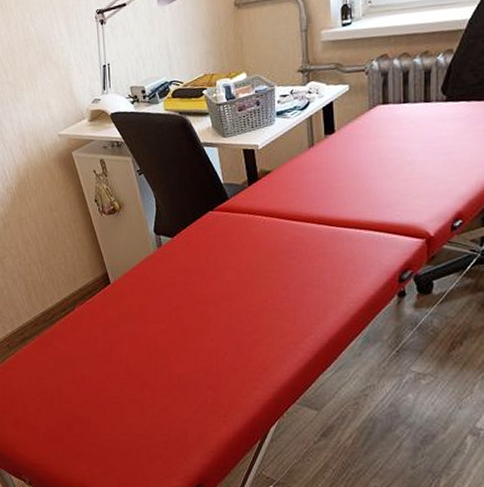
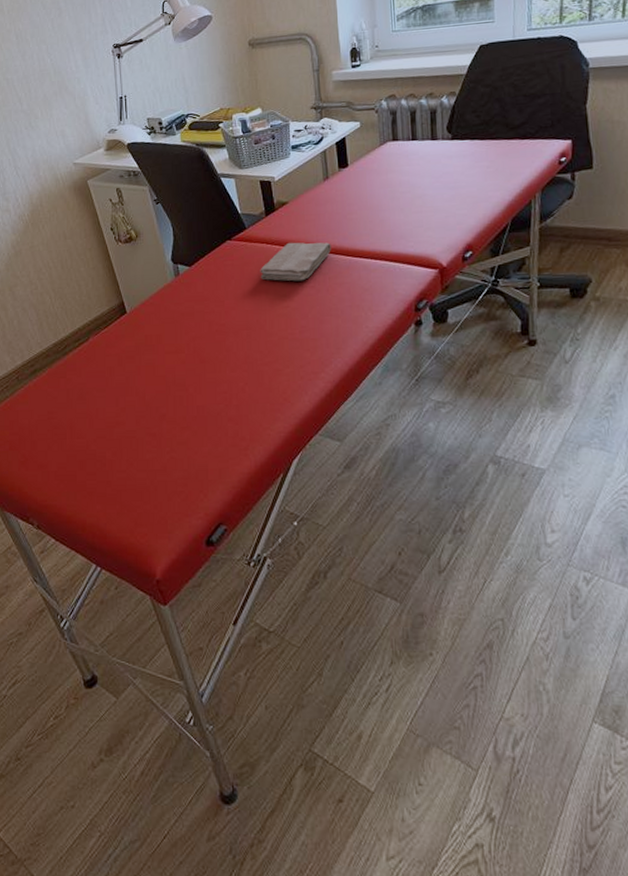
washcloth: none [241,212,314,252] -> present [260,242,331,282]

